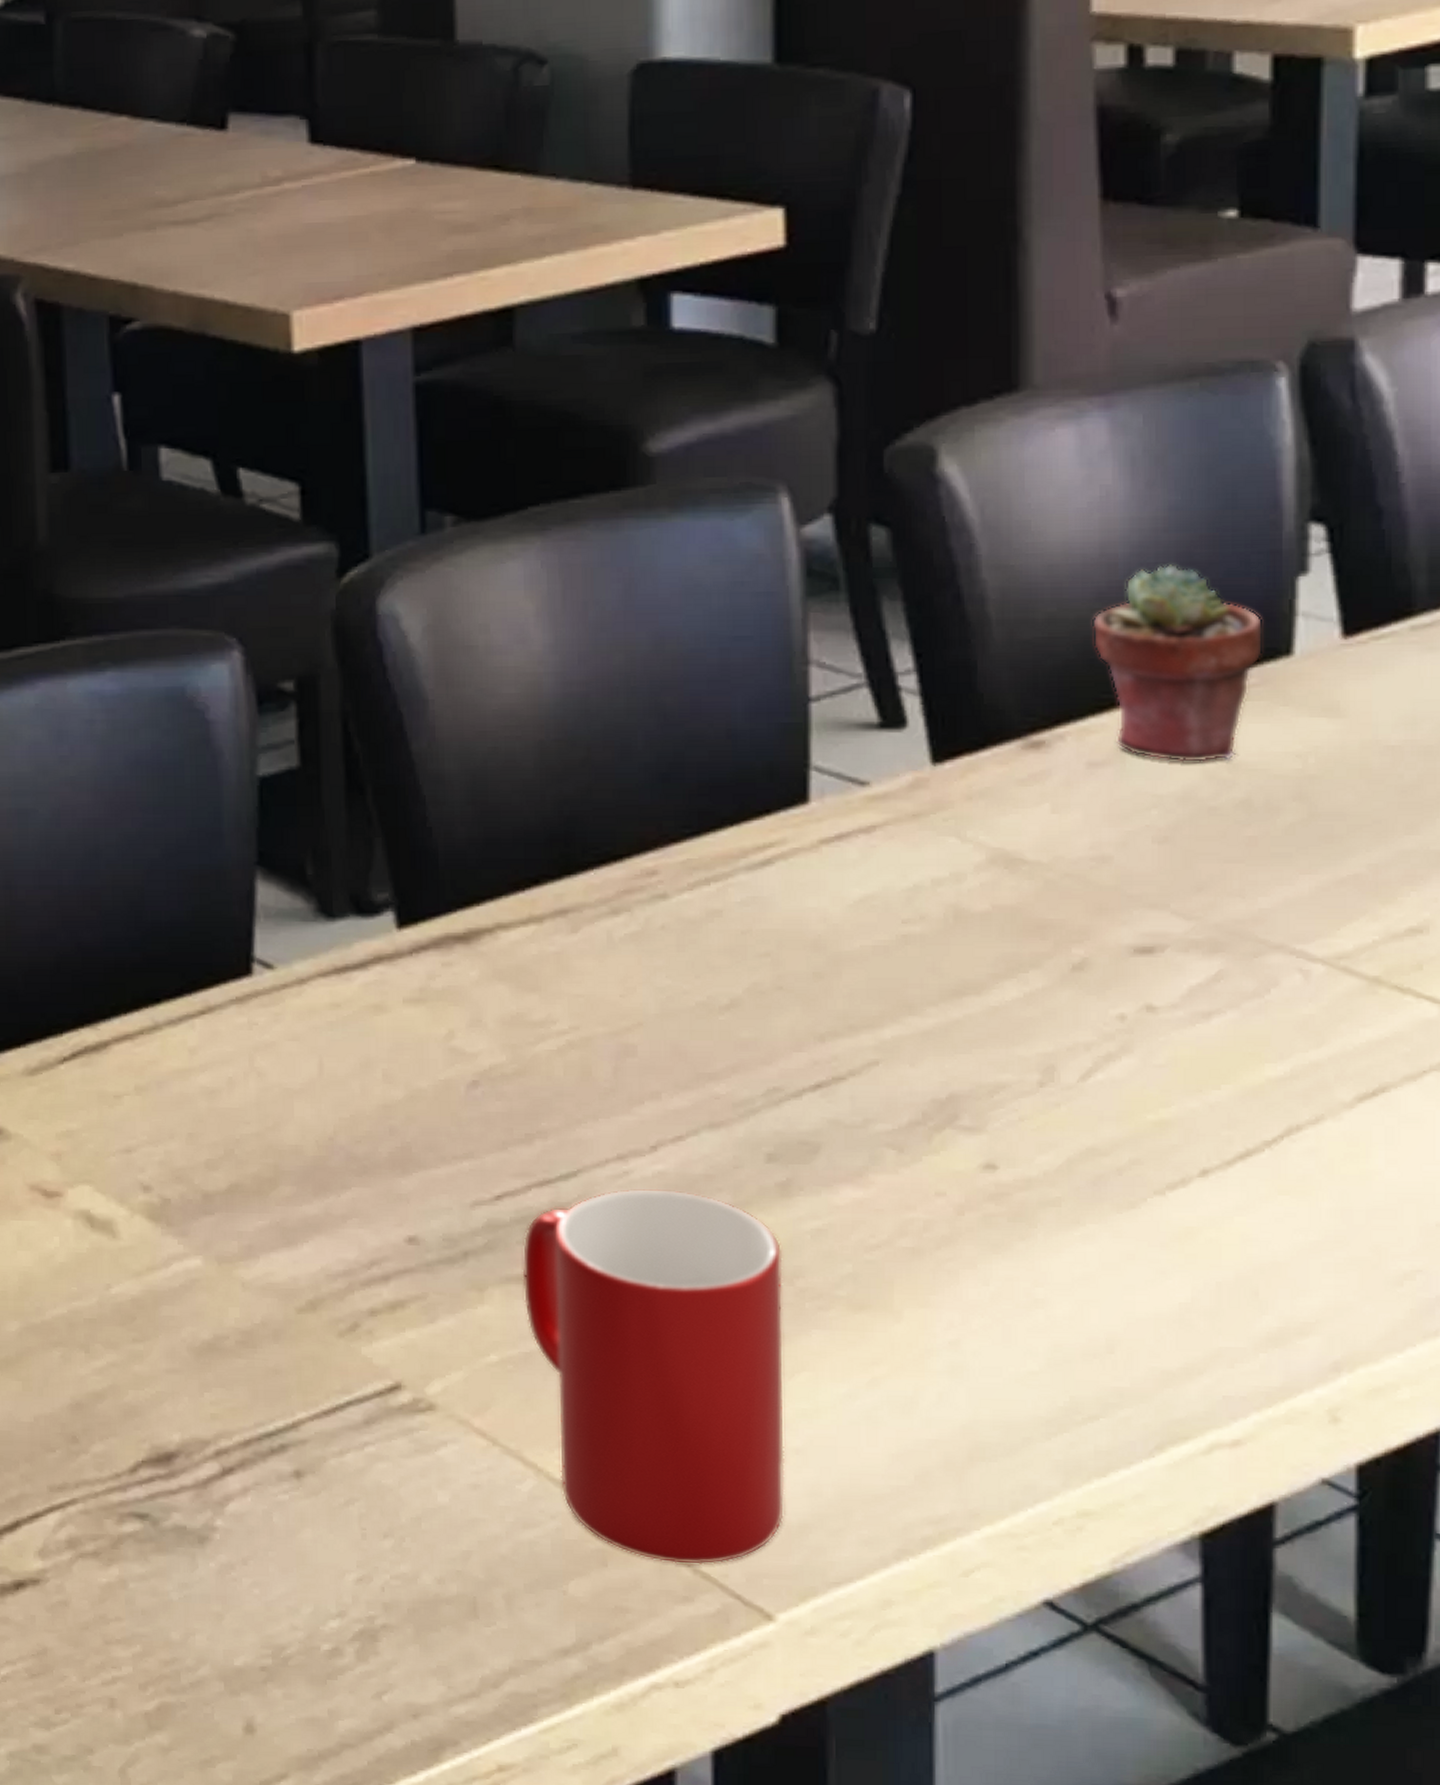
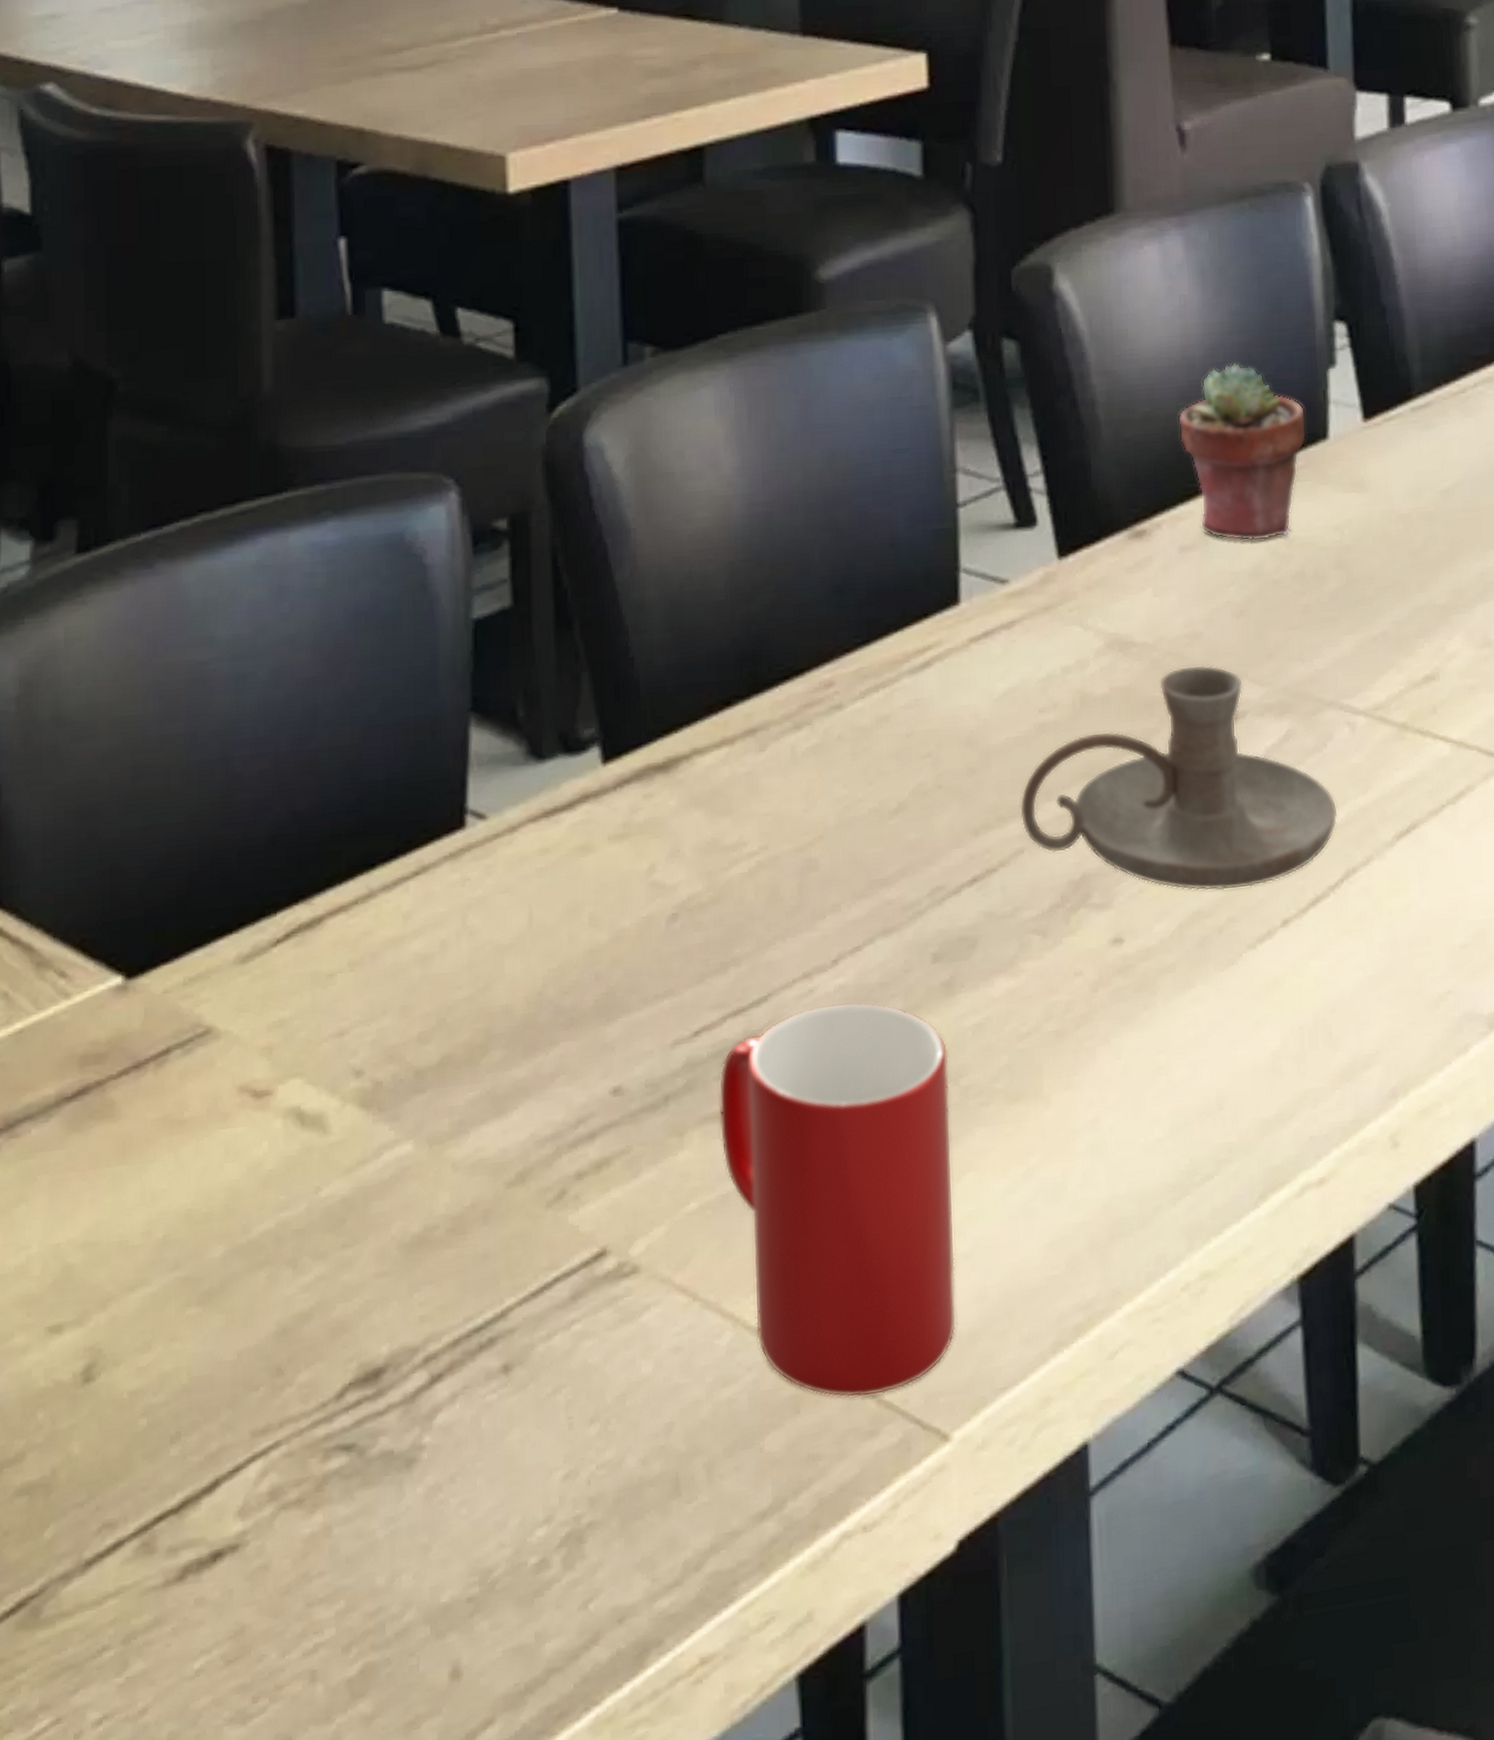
candle holder: none [875,890,1280,1132] -> present [1020,664,1338,891]

